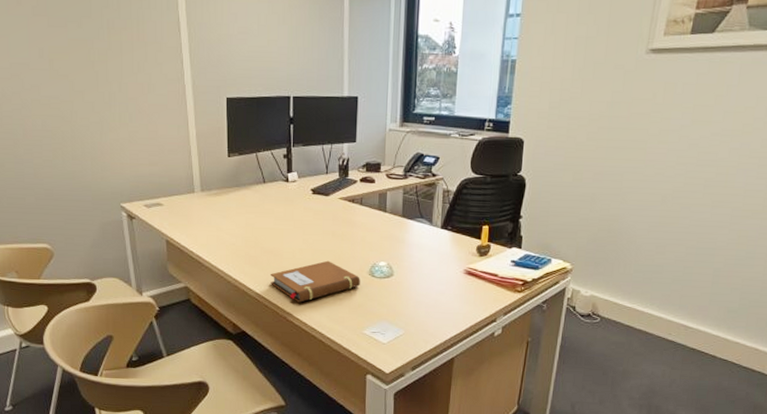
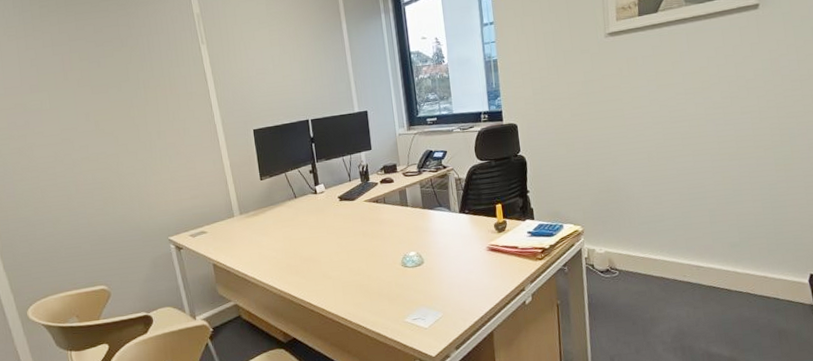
notebook: present [270,260,360,303] -> none [311,258,395,302]

